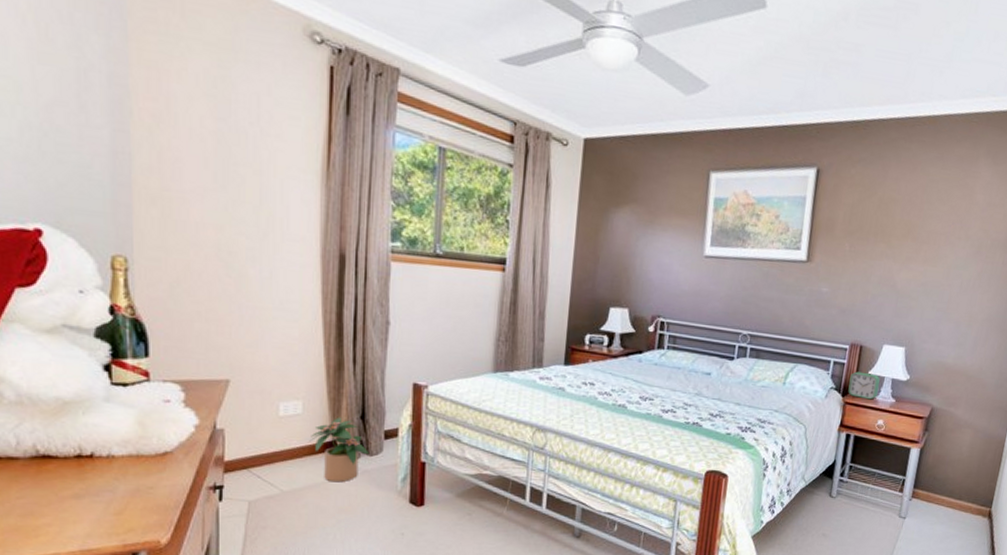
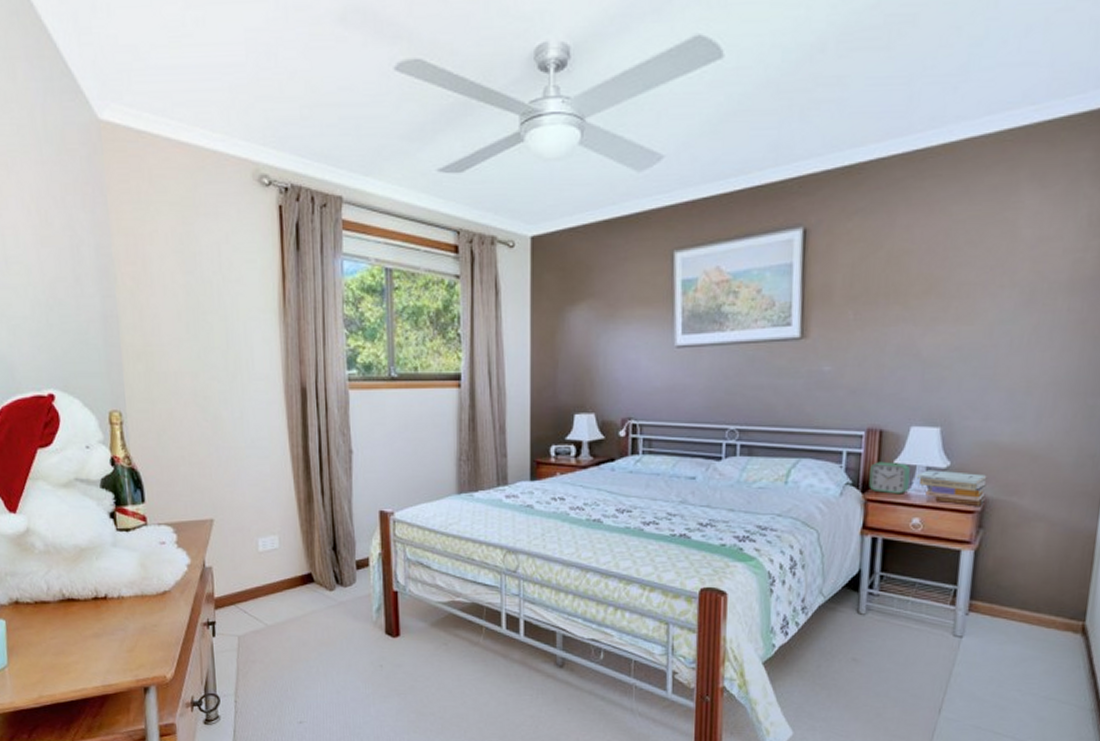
potted plant: present [309,417,370,483] -> none [287,549,344,615]
books: none [883,381,935,414] -> present [916,470,987,507]

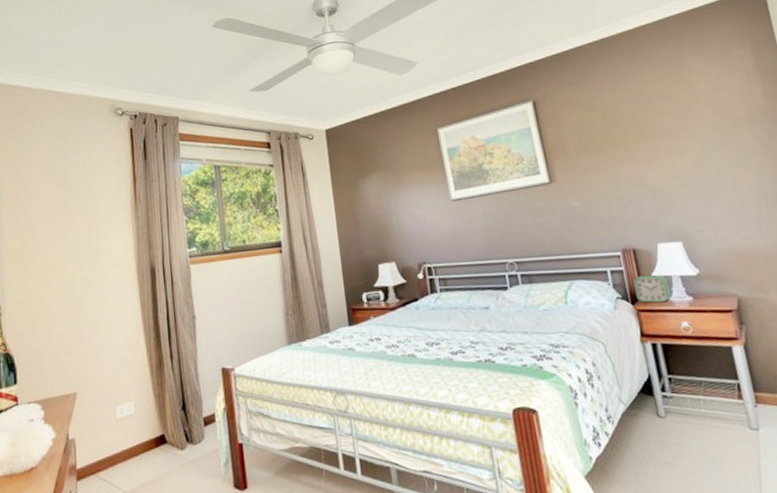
books: present [916,470,987,507] -> none [673,277,738,306]

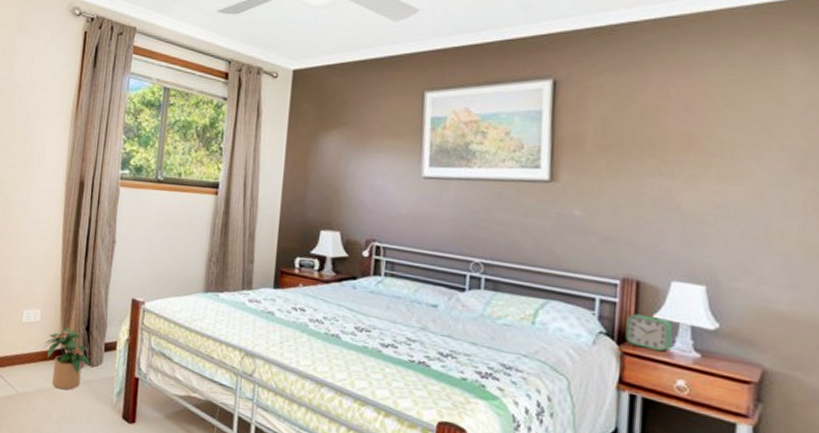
potted plant: none [142,411,194,476] -> present [43,326,91,390]

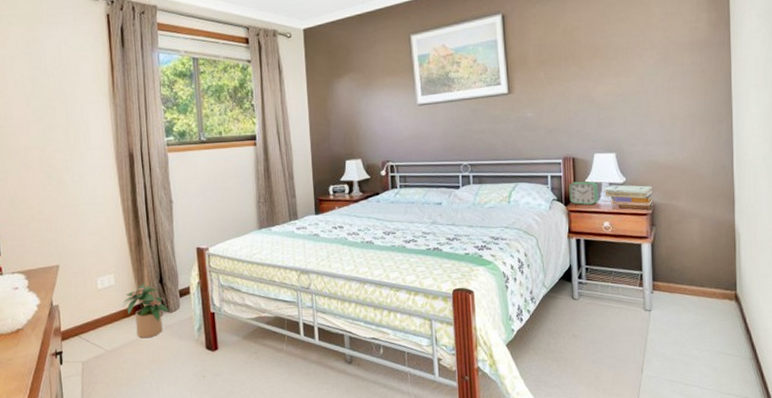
books: none [679,329,764,379] -> present [602,184,654,211]

